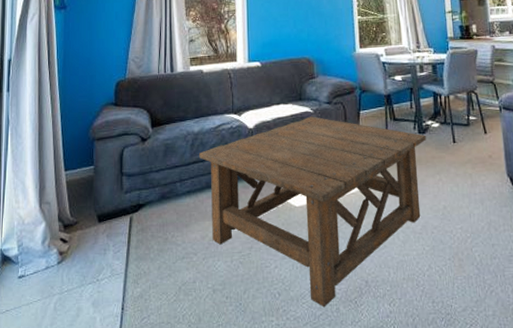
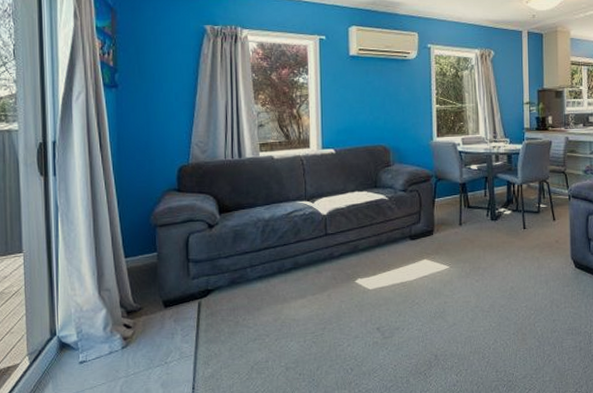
coffee table: present [199,116,426,308] -> none [270,203,498,380]

